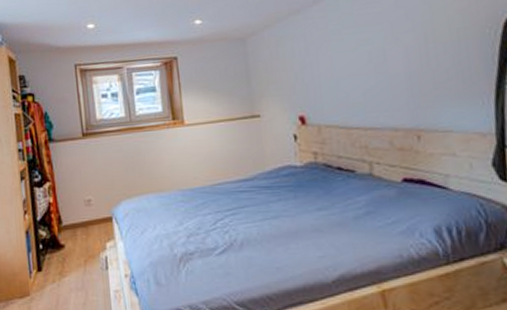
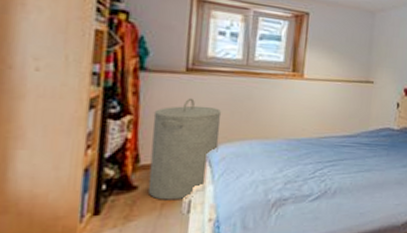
laundry hamper: none [65,160,121,257] -> present [147,97,222,200]

